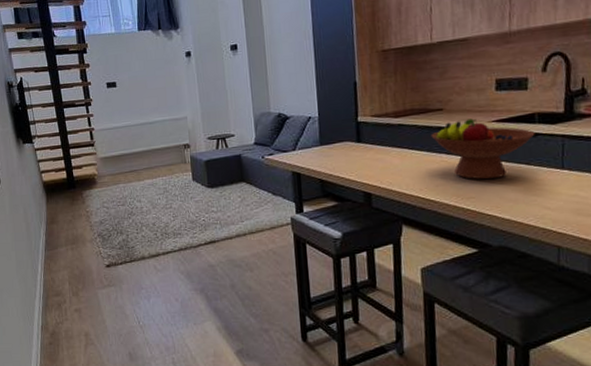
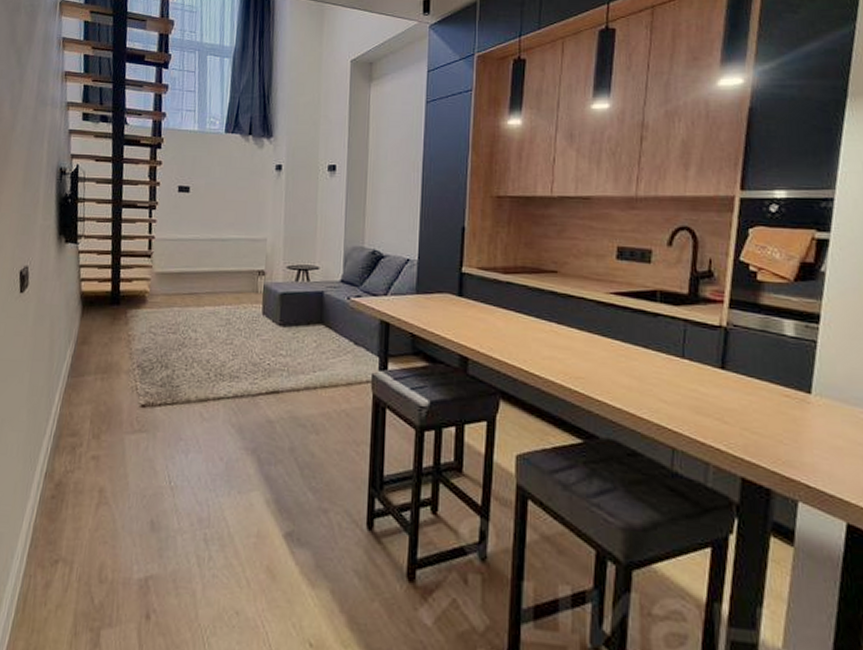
fruit bowl: present [431,118,535,180] -> none [541,286,656,360]

